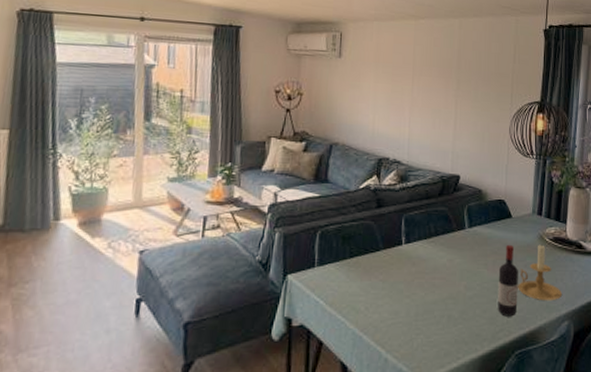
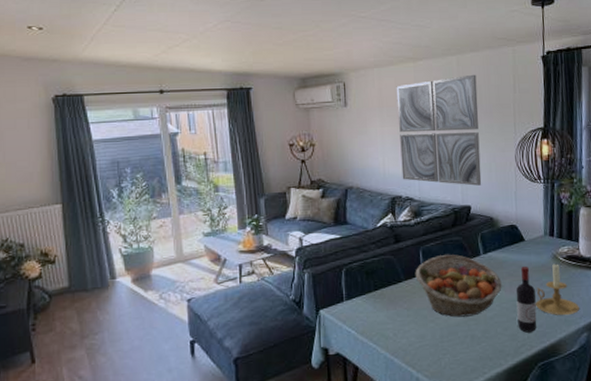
wall art: none [391,39,477,155] -> present [396,74,482,186]
fruit basket: none [394,224,485,294] -> present [415,254,502,318]

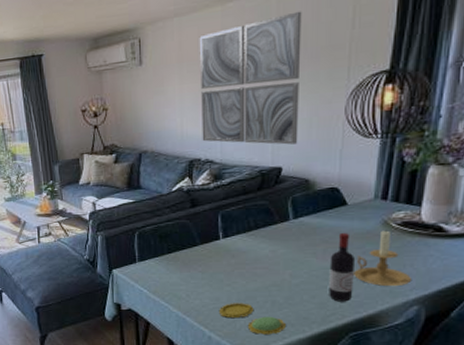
fruit basket: present [415,254,502,318] -> none [212,219,313,283]
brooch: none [424,339,485,372] -> present [218,303,285,335]

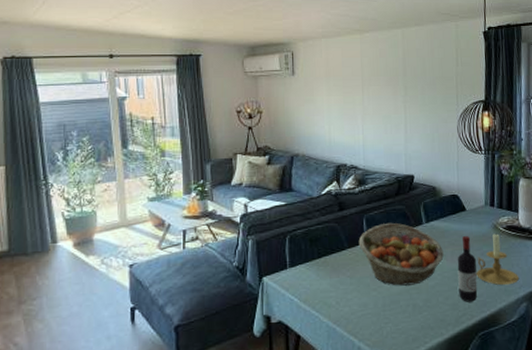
wall art: present [199,11,302,145] -> none [343,47,425,156]
fruit basket: none [212,219,313,283] -> present [358,222,444,286]
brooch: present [218,303,285,335] -> none [366,308,426,341]

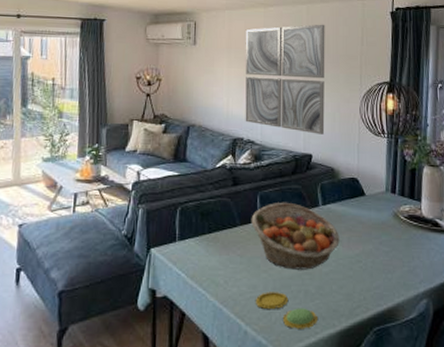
wall art: none [343,47,425,156] -> present [245,24,325,135]
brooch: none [366,308,426,341] -> present [255,292,317,329]
wine bottle: present [457,236,478,302] -> none [353,223,375,293]
candle holder: present [476,232,519,286] -> none [374,221,419,279]

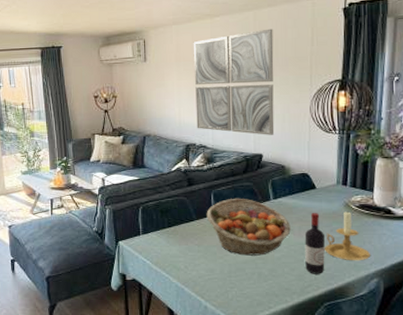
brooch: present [255,292,317,329] -> none [213,274,271,304]
wine bottle: none [353,223,375,293] -> present [304,213,326,274]
candle holder: none [374,221,419,279] -> present [325,210,370,261]

